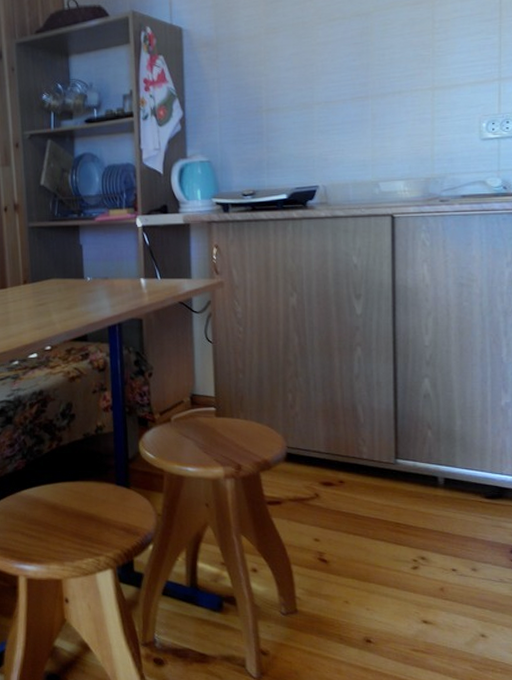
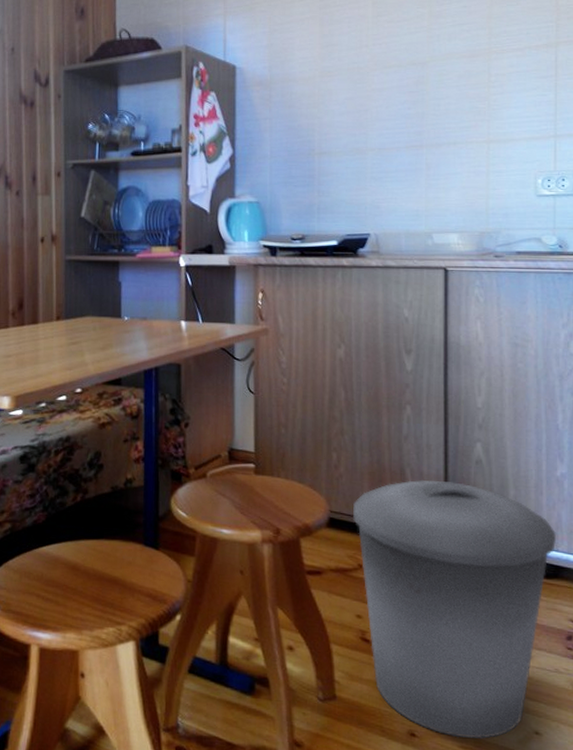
trash can: none [309,414,502,643] -> present [353,479,557,739]

